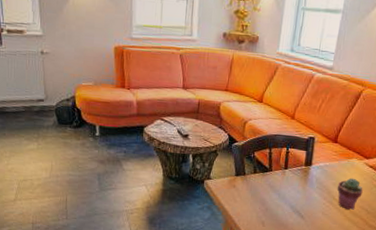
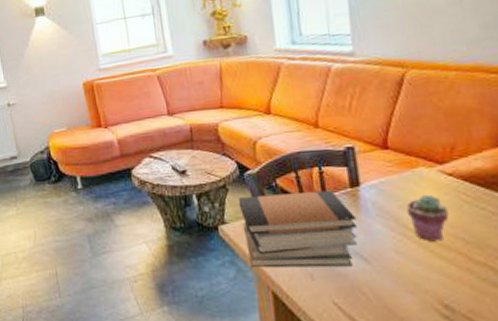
book stack: none [222,161,304,220] -> present [238,190,358,268]

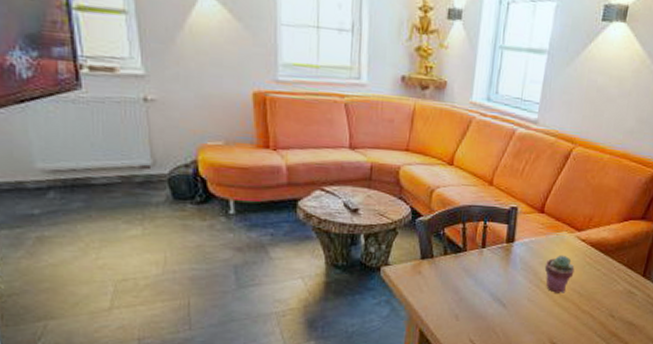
book stack: present [238,190,358,268] -> none [404,241,505,310]

